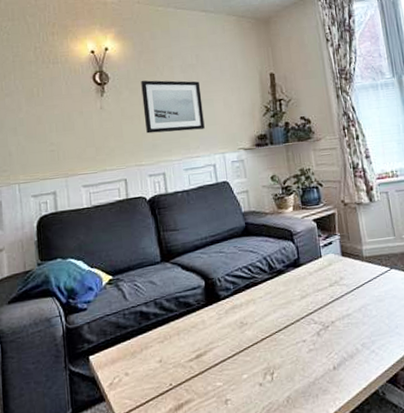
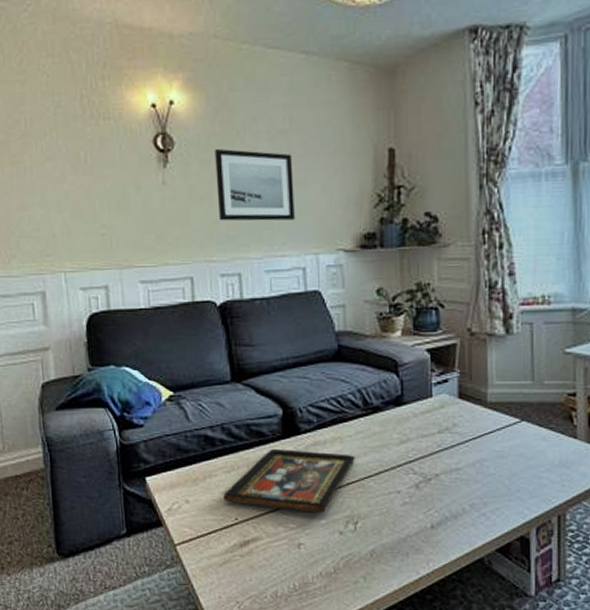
decorative tray: none [158,313,267,370] -> present [223,449,355,513]

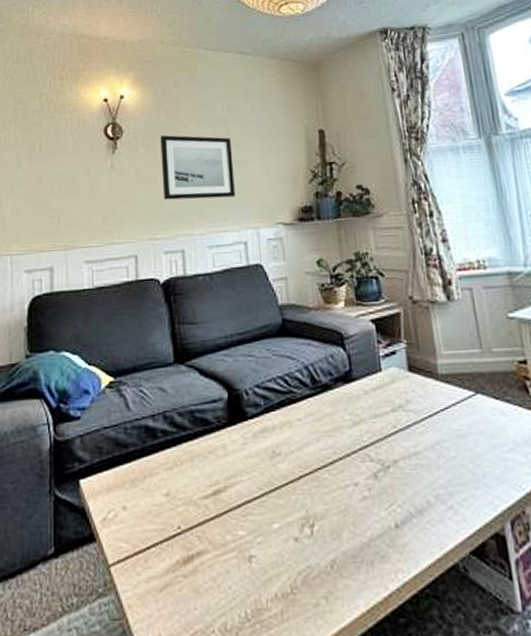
decorative tray: present [223,449,355,513] -> none [165,438,307,515]

